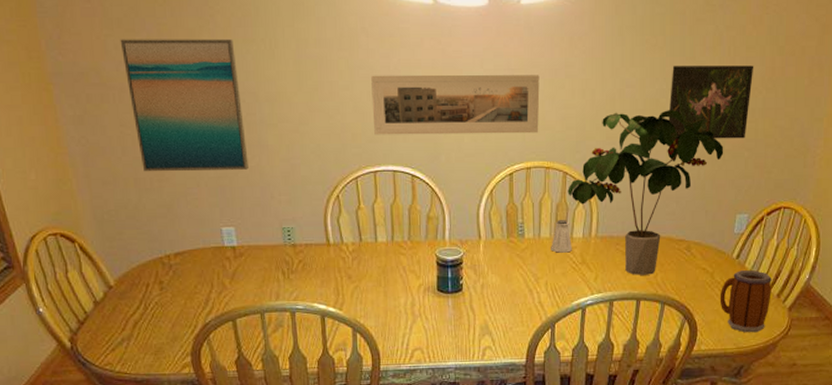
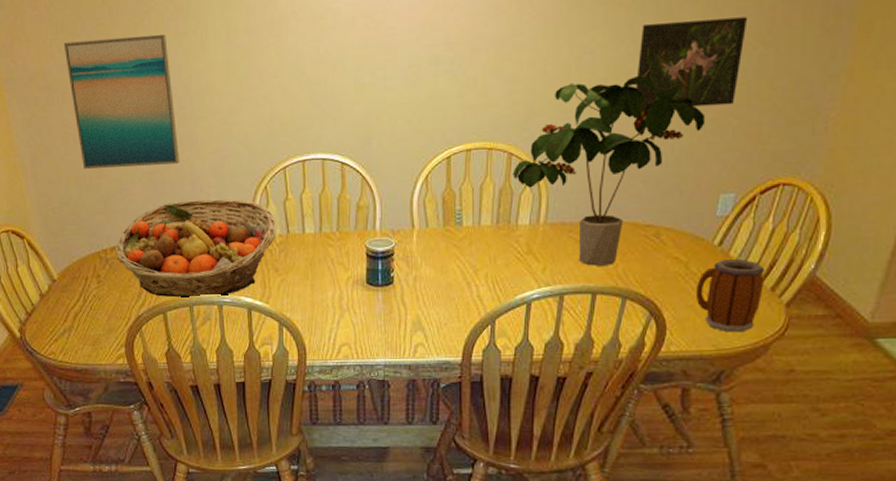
fruit basket: none [180,206,350,305] -> present [116,199,277,298]
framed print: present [371,74,540,135] -> none [301,47,483,123]
saltshaker: present [551,219,572,253] -> none [492,205,517,242]

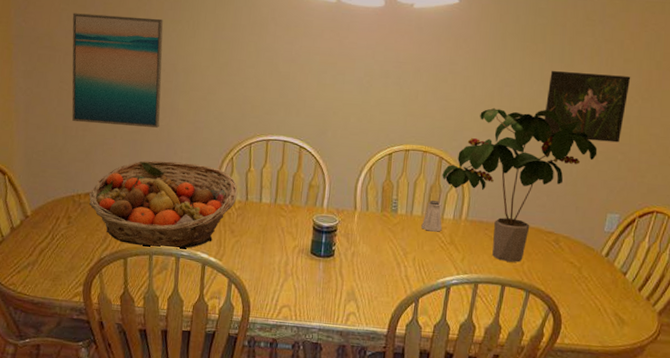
saltshaker: none [492,205,517,242] -> present [421,200,442,232]
mug: present [695,259,764,333] -> none [586,268,642,334]

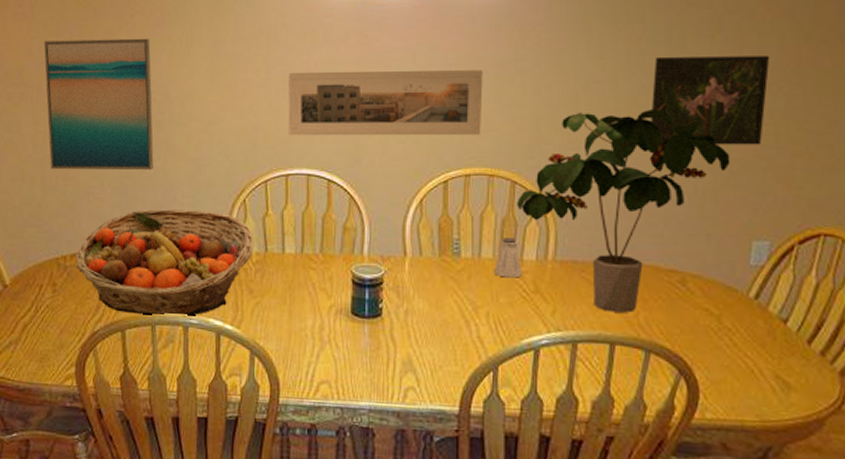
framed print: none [271,57,425,120] -> present [288,70,483,136]

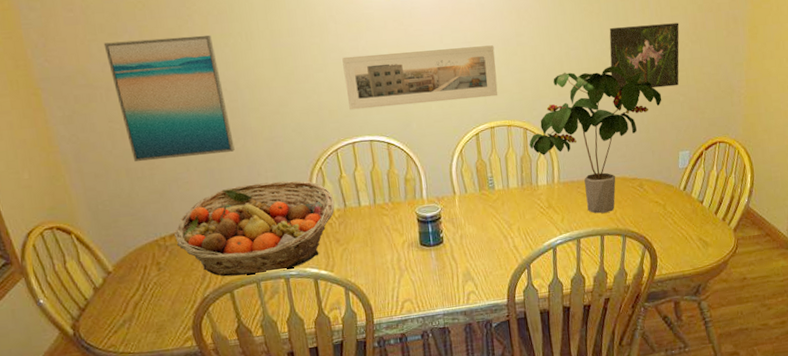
saltshaker: present [494,236,522,278] -> none [519,170,539,200]

